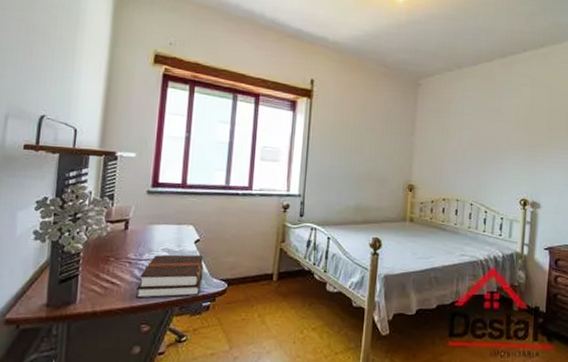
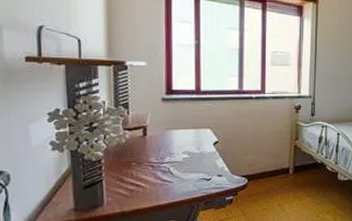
hardback book: present [135,254,204,298] -> none [161,156,224,197]

